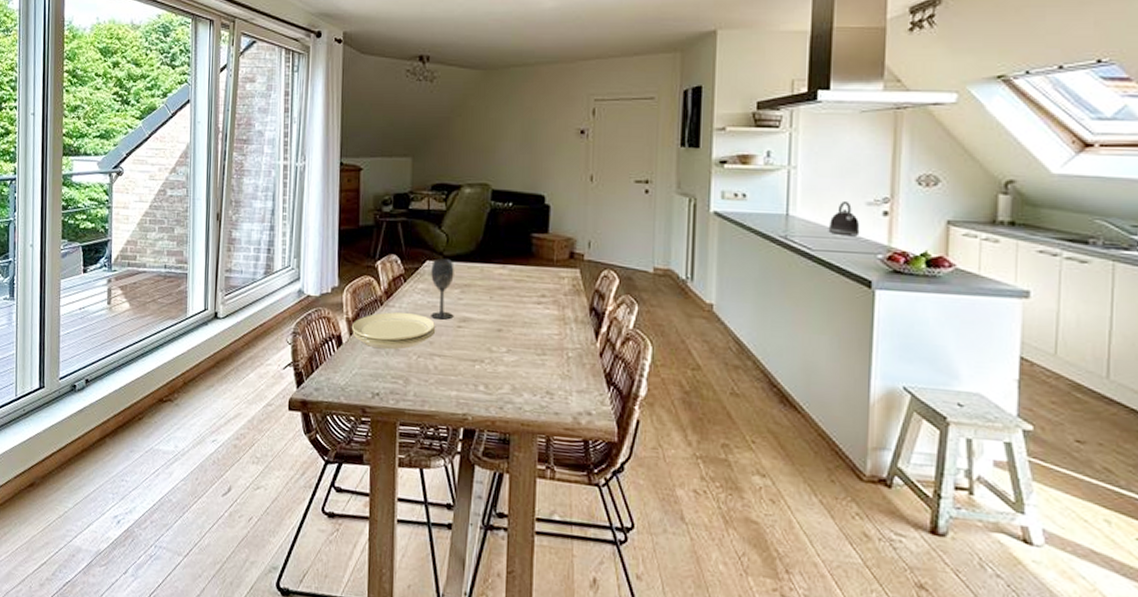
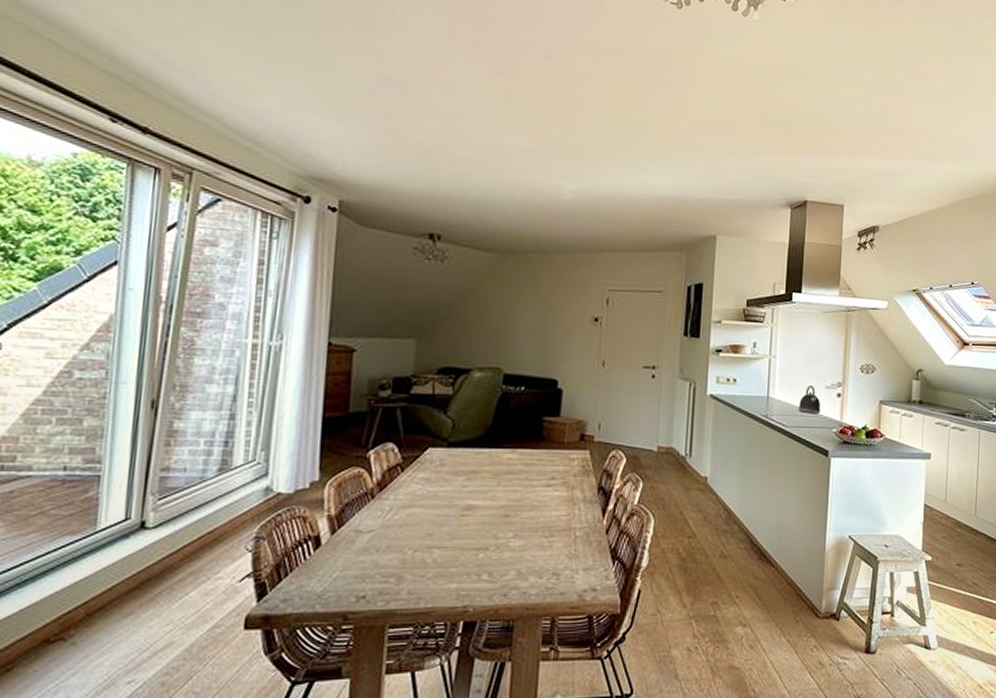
plate: present [351,312,436,350] -> none [333,505,437,547]
wine glass: present [431,258,454,320] -> none [431,445,460,509]

